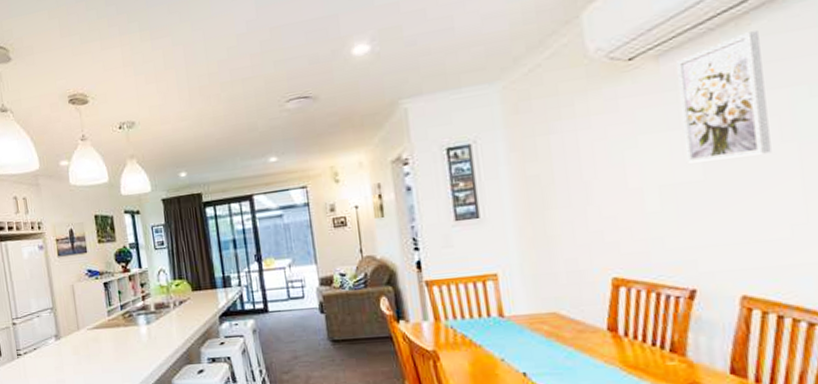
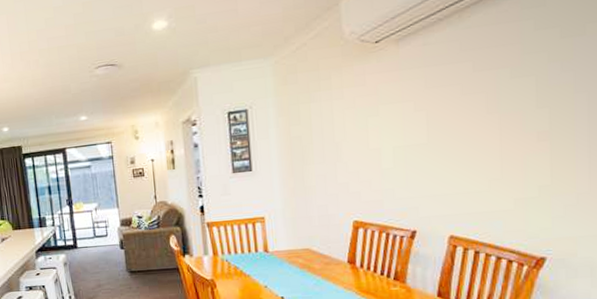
wall art: present [677,31,771,163] -> none [412,22,479,129]

